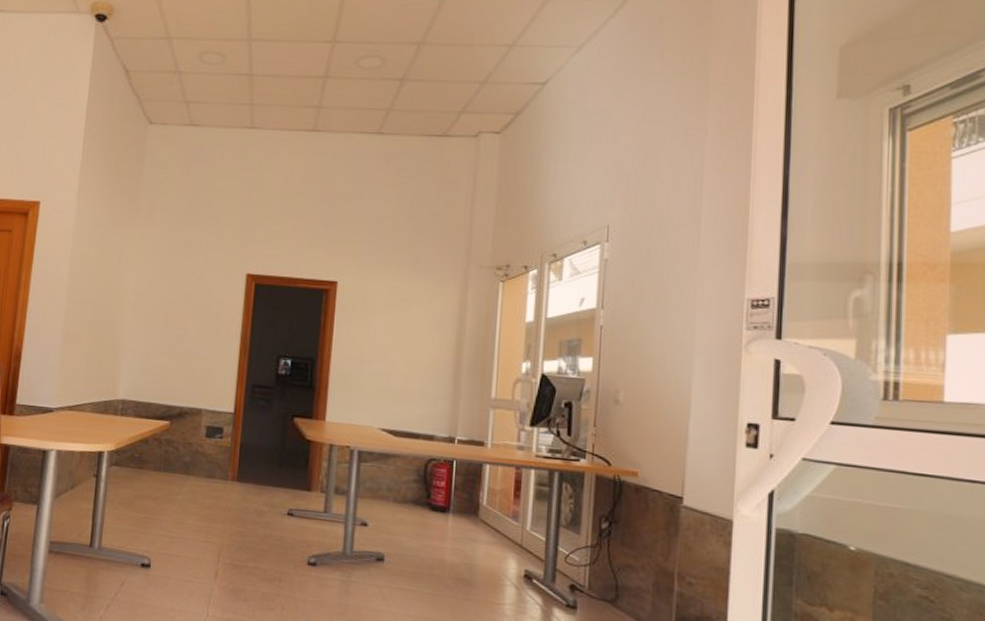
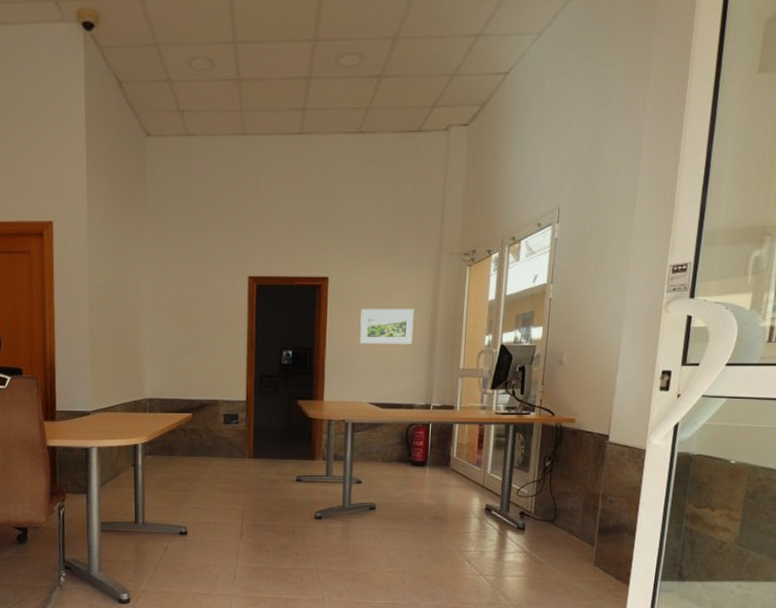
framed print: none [371,320,437,364] -> present [360,309,414,344]

